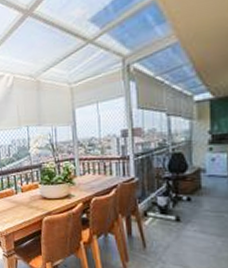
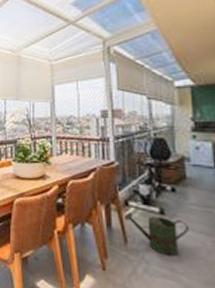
watering can: none [144,222,201,256] -> present [124,212,189,257]

